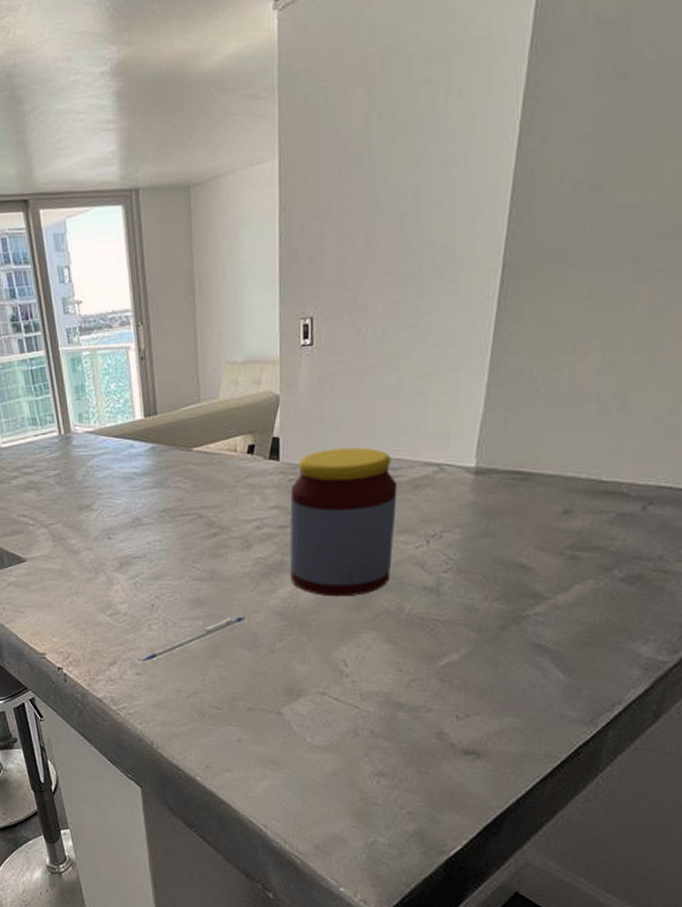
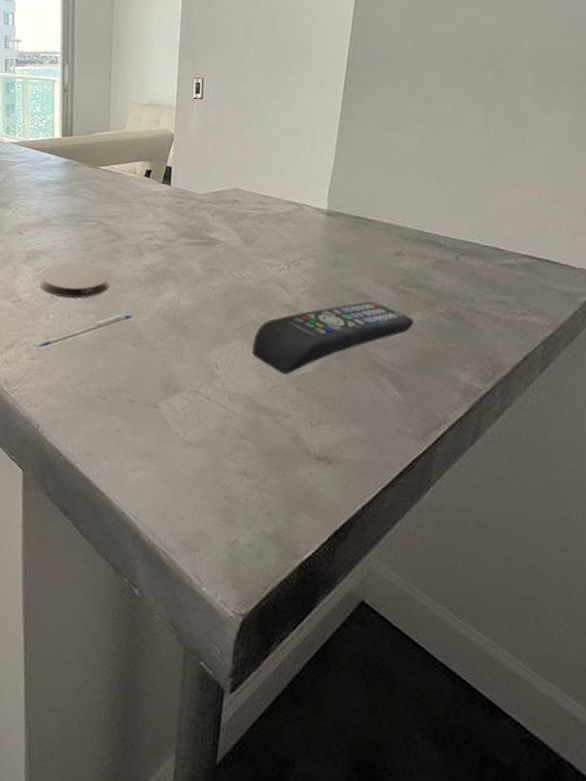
coaster: none [137,563,216,606] -> present [40,261,110,299]
jar: present [289,447,398,597] -> none [173,181,266,307]
remote control: none [386,573,585,666] -> present [252,301,414,375]

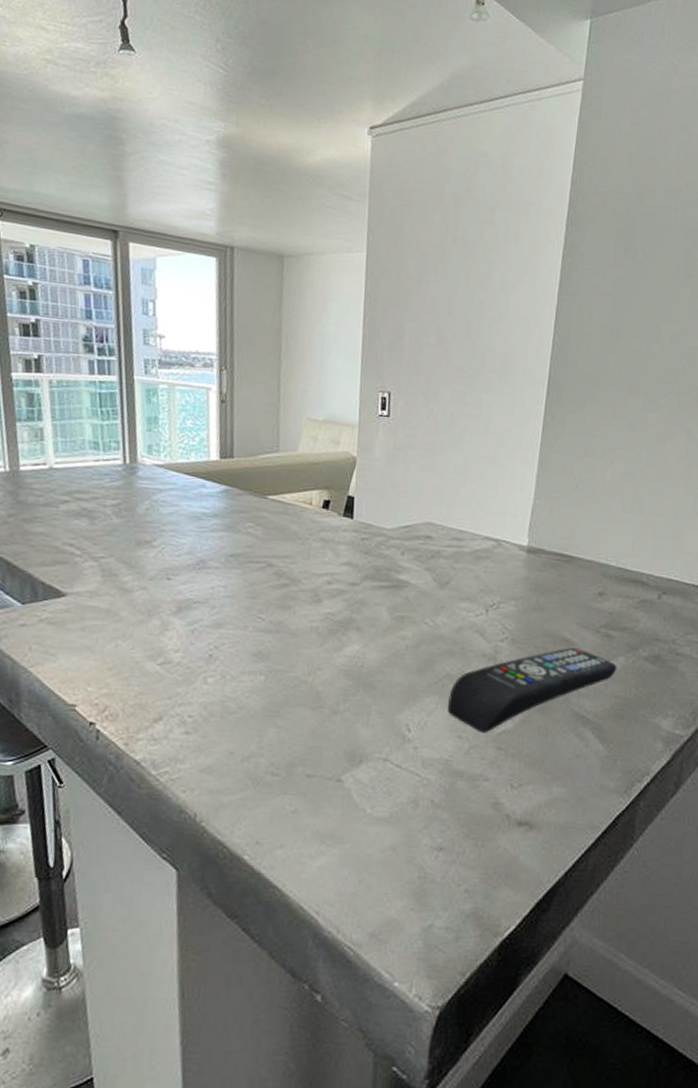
pen: present [36,313,132,348] -> none [192,672,309,720]
coaster: present [40,261,110,299] -> none [195,612,282,657]

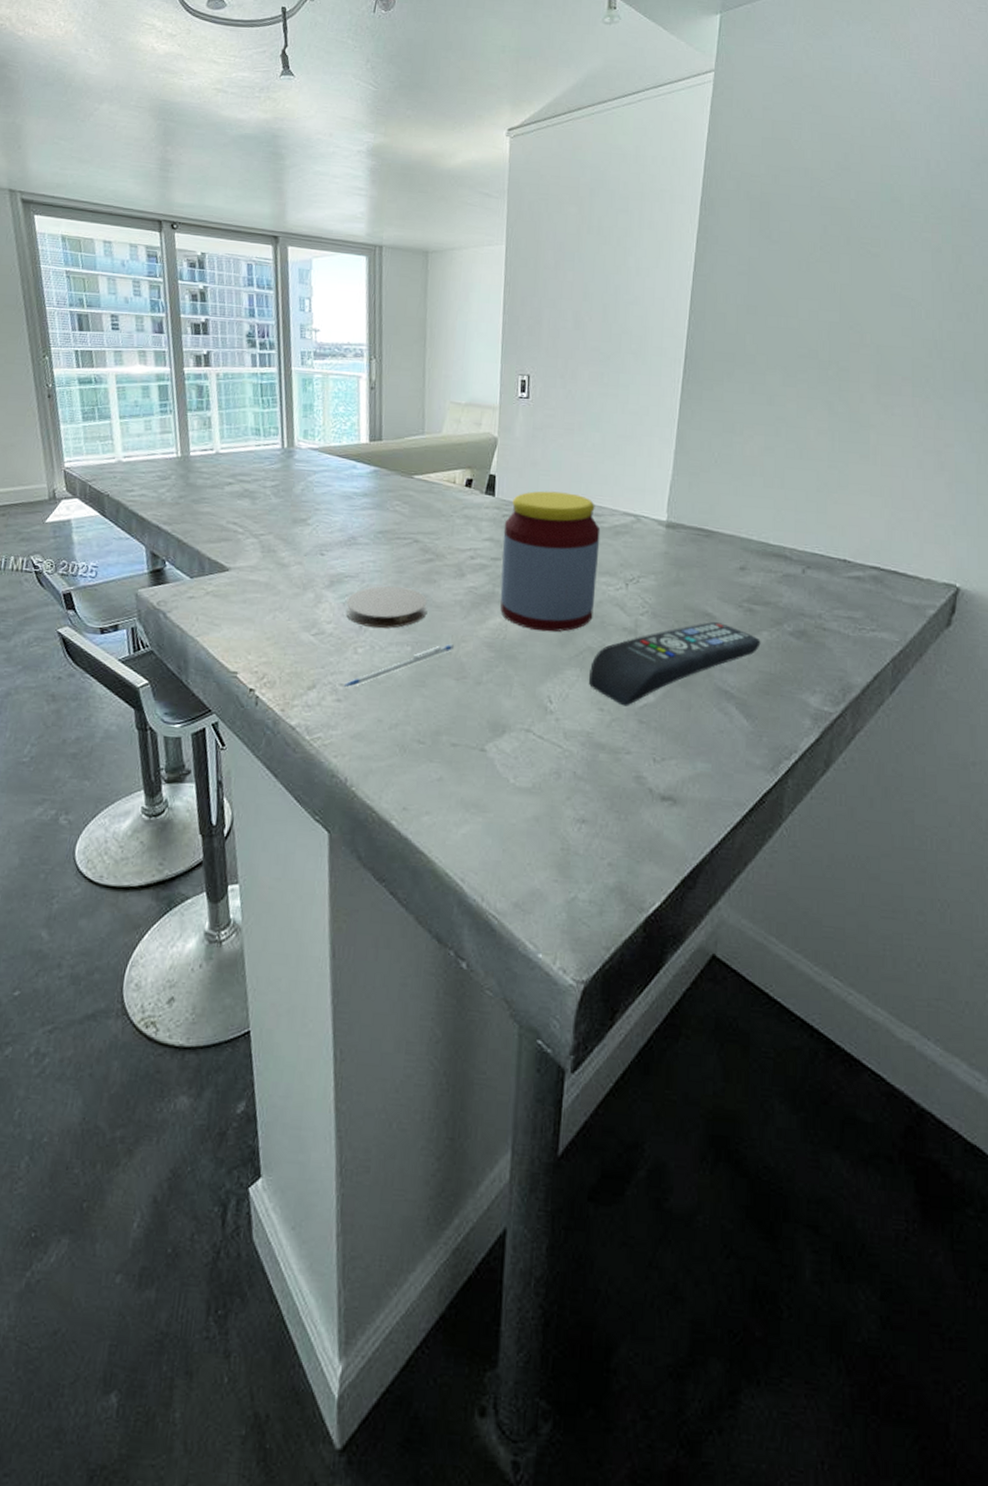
pen: none [192,672,309,720] -> present [343,643,454,688]
coaster: none [195,612,282,657] -> present [346,585,427,628]
jar: none [358,513,461,659] -> present [500,491,601,632]

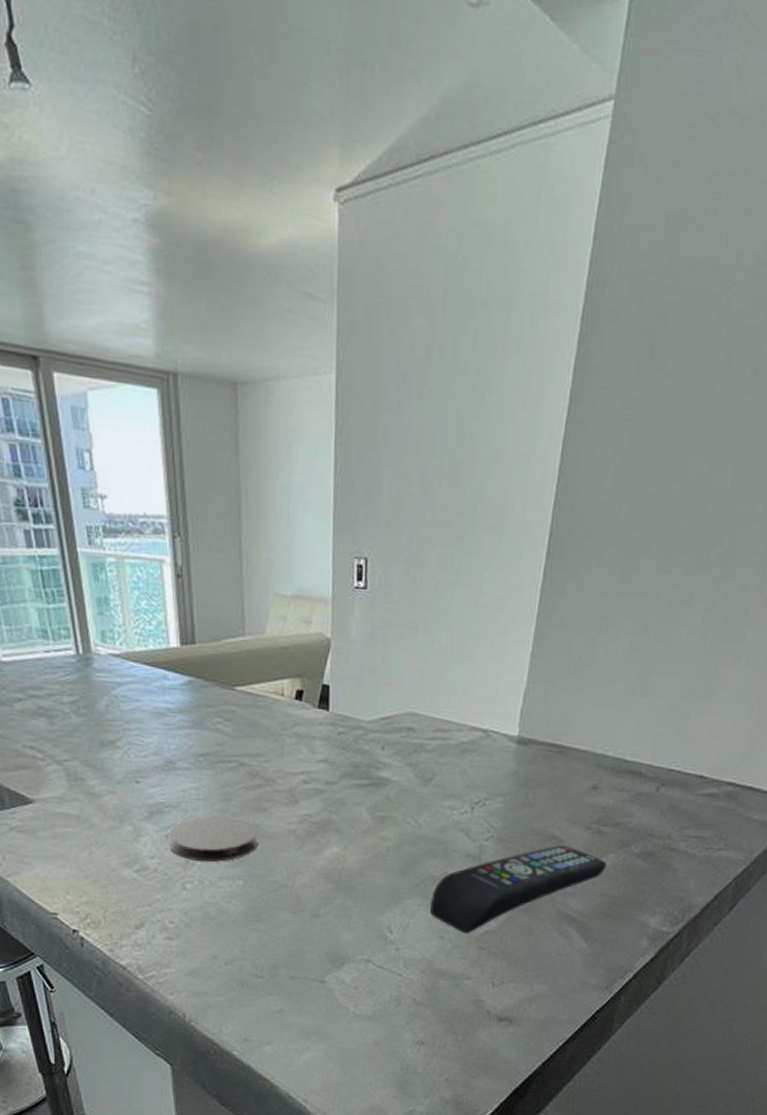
pen: present [343,643,454,688] -> none [173,876,288,926]
jar: present [500,491,601,632] -> none [337,703,446,861]

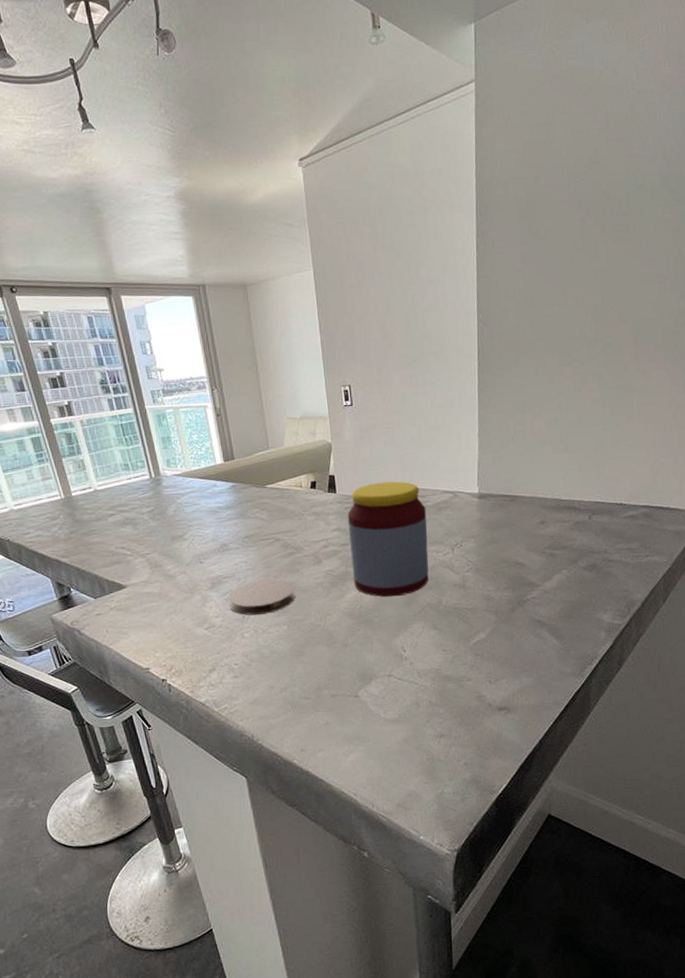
jar: none [337,703,446,861] -> present [347,481,429,597]
remote control: present [430,844,607,934] -> none [432,568,562,645]

